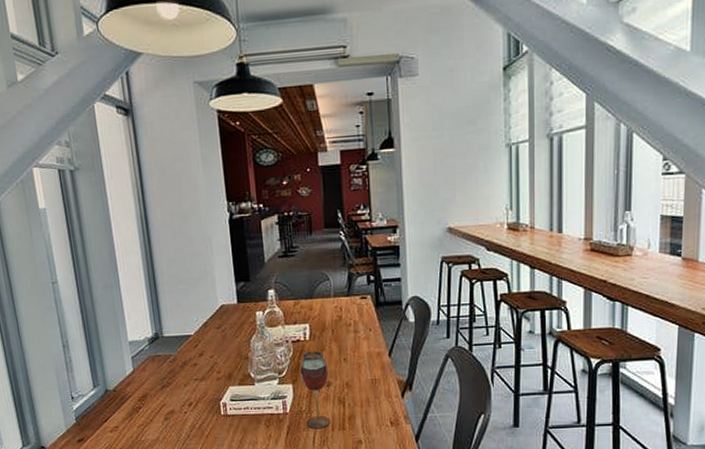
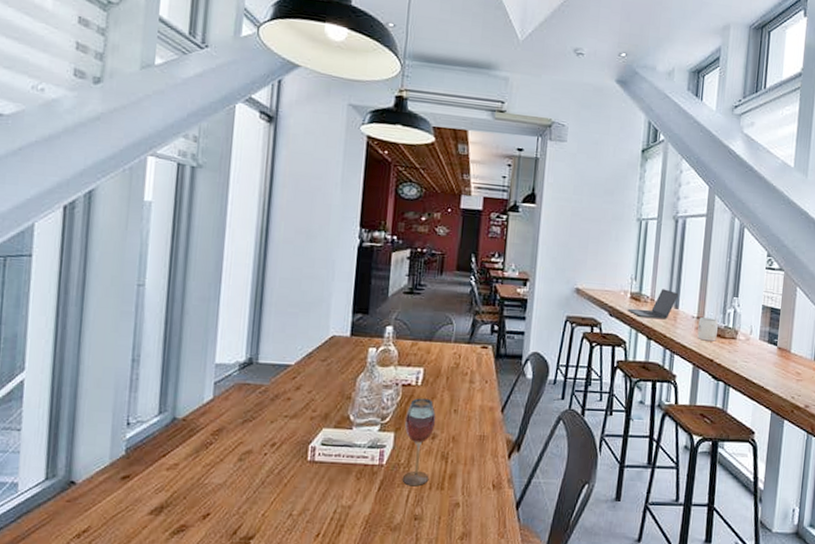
laptop: none [506,214,561,248] -> present [627,289,679,320]
mug: none [586,237,610,262] -> present [697,317,719,342]

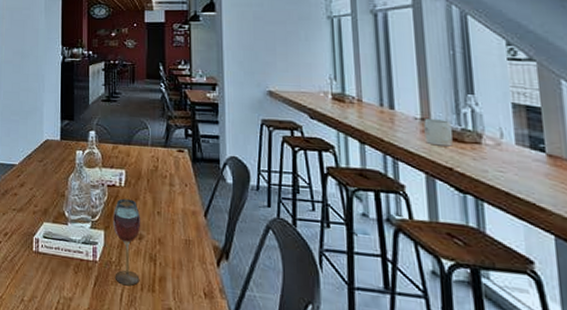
laptop: present [627,289,679,320] -> none [330,88,392,122]

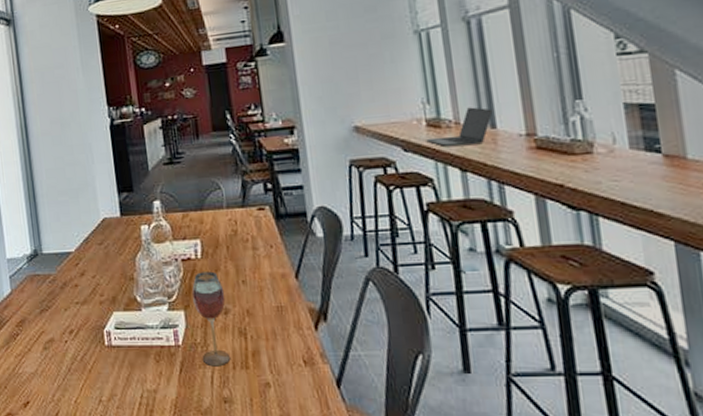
laptop: none [330,88,392,122] -> present [426,107,493,147]
mug: present [424,119,454,147] -> none [529,132,563,163]

